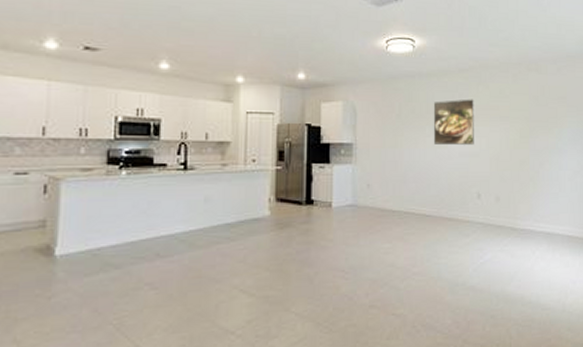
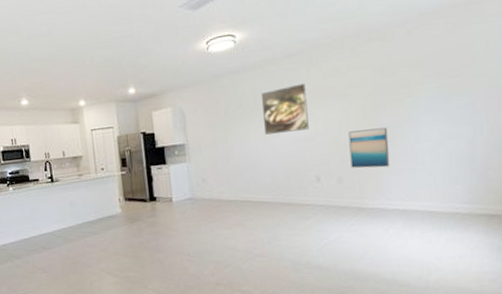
wall art: none [507,152,540,190] -> present [348,127,390,169]

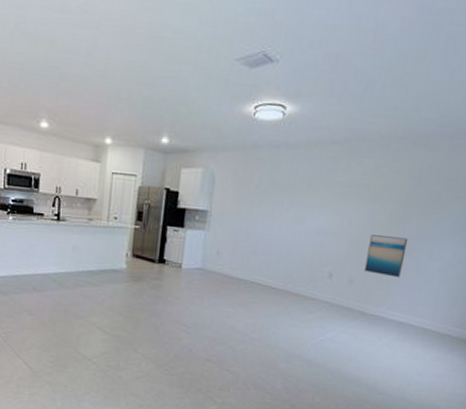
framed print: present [262,83,309,135] -> none [291,174,343,224]

